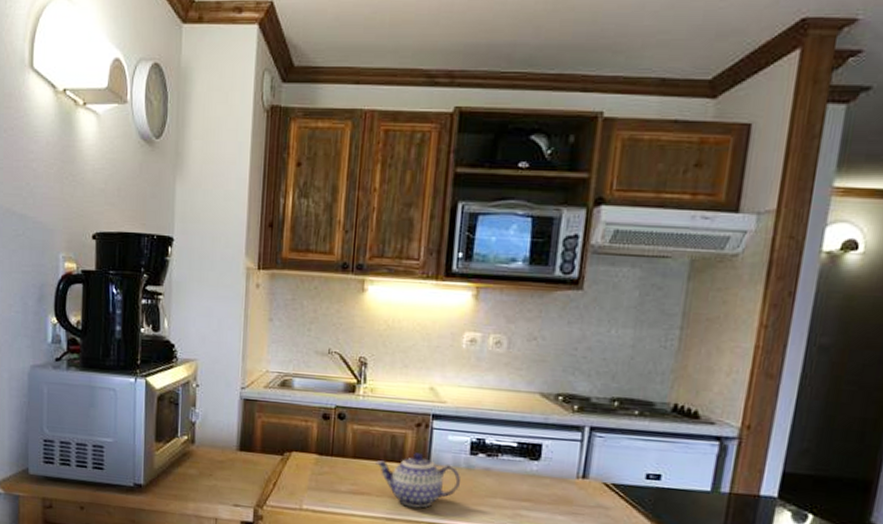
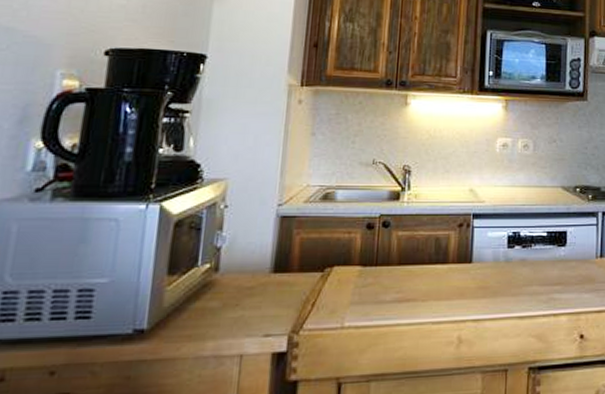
teapot: present [376,453,460,509] -> none [421,252,500,307]

